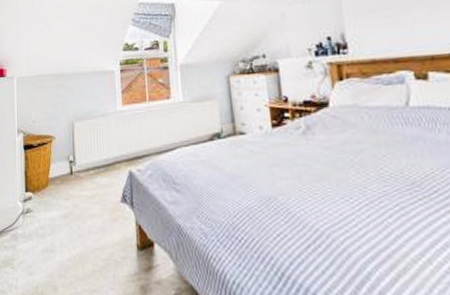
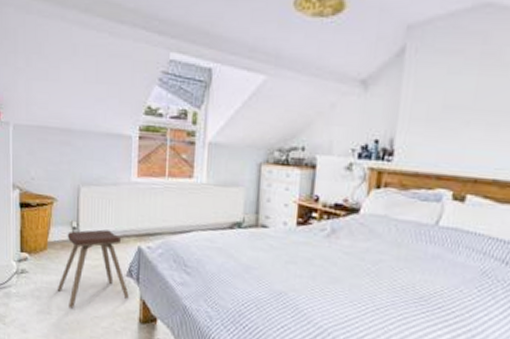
music stool: none [59,159,125,243] -> present [57,229,129,309]

